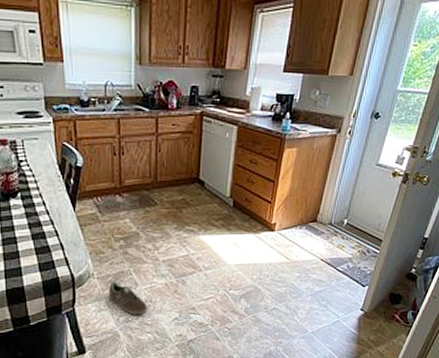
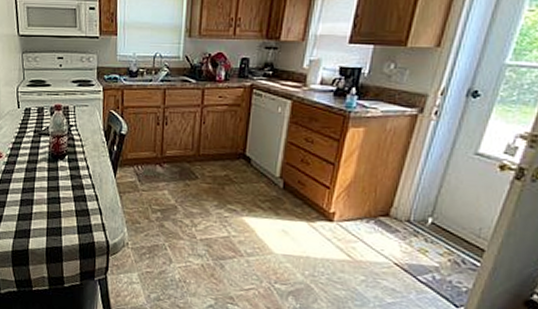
sneaker: present [108,280,148,315] -> none [141,253,181,295]

